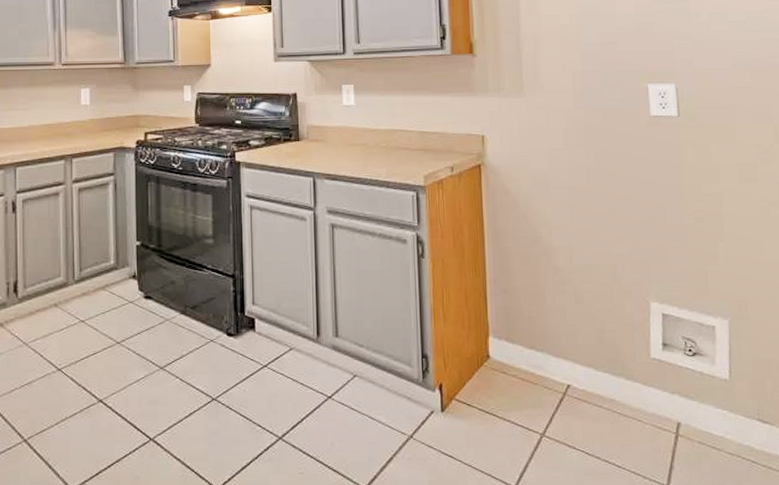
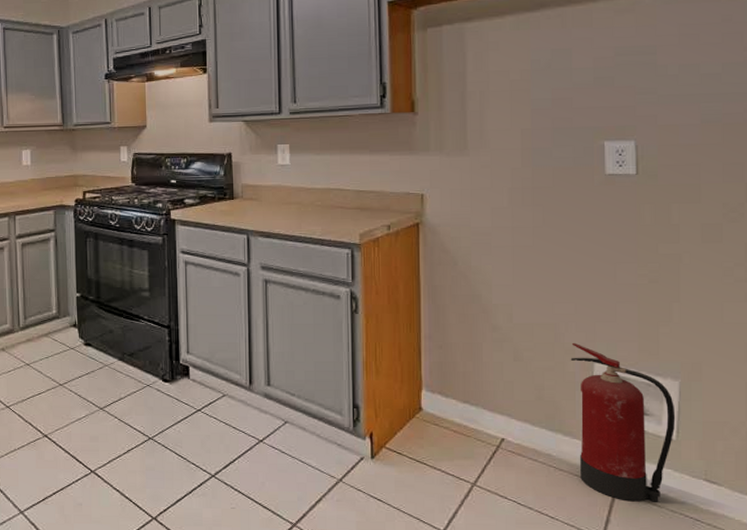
fire extinguisher: none [628,283,728,446] -> present [570,342,676,502]

